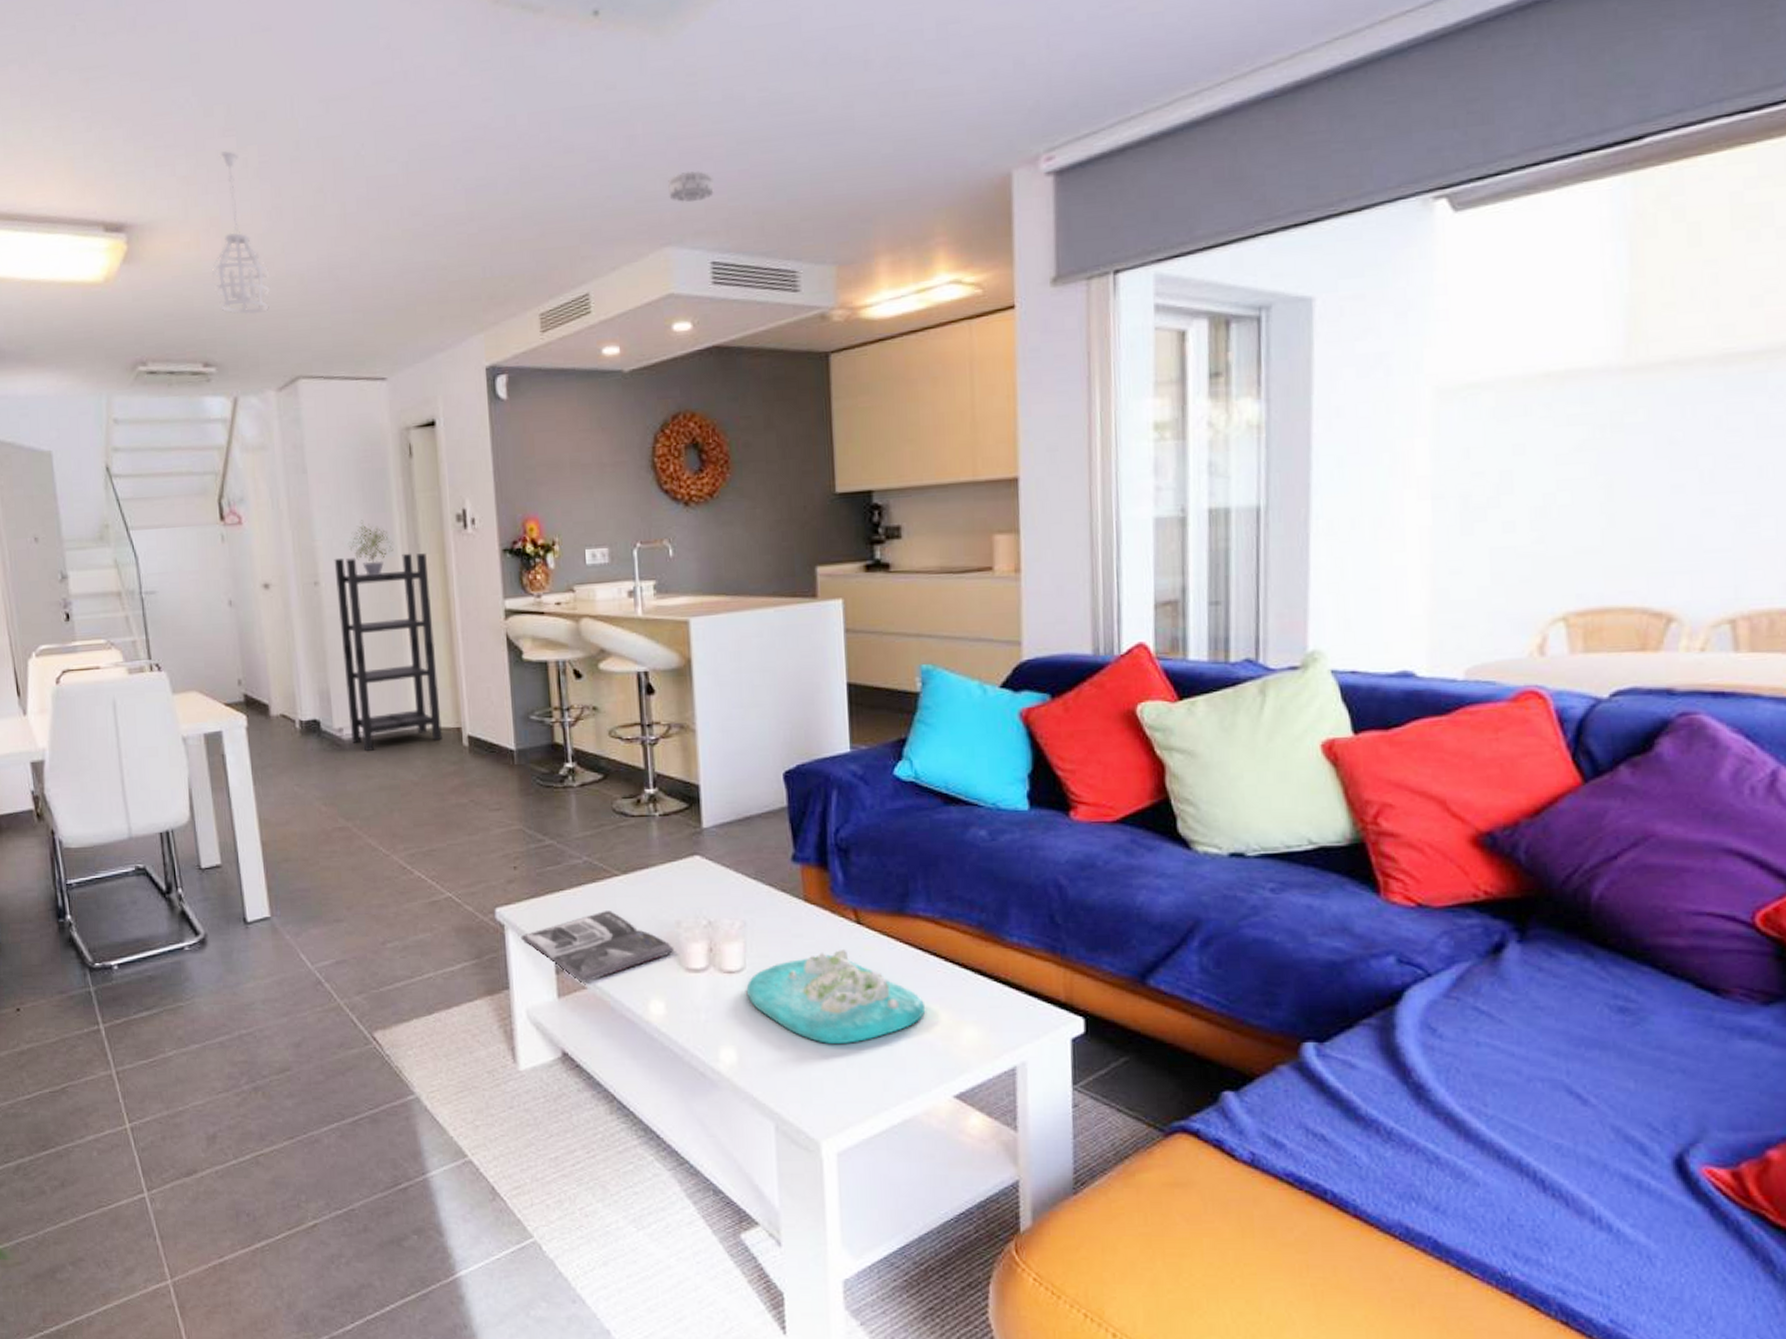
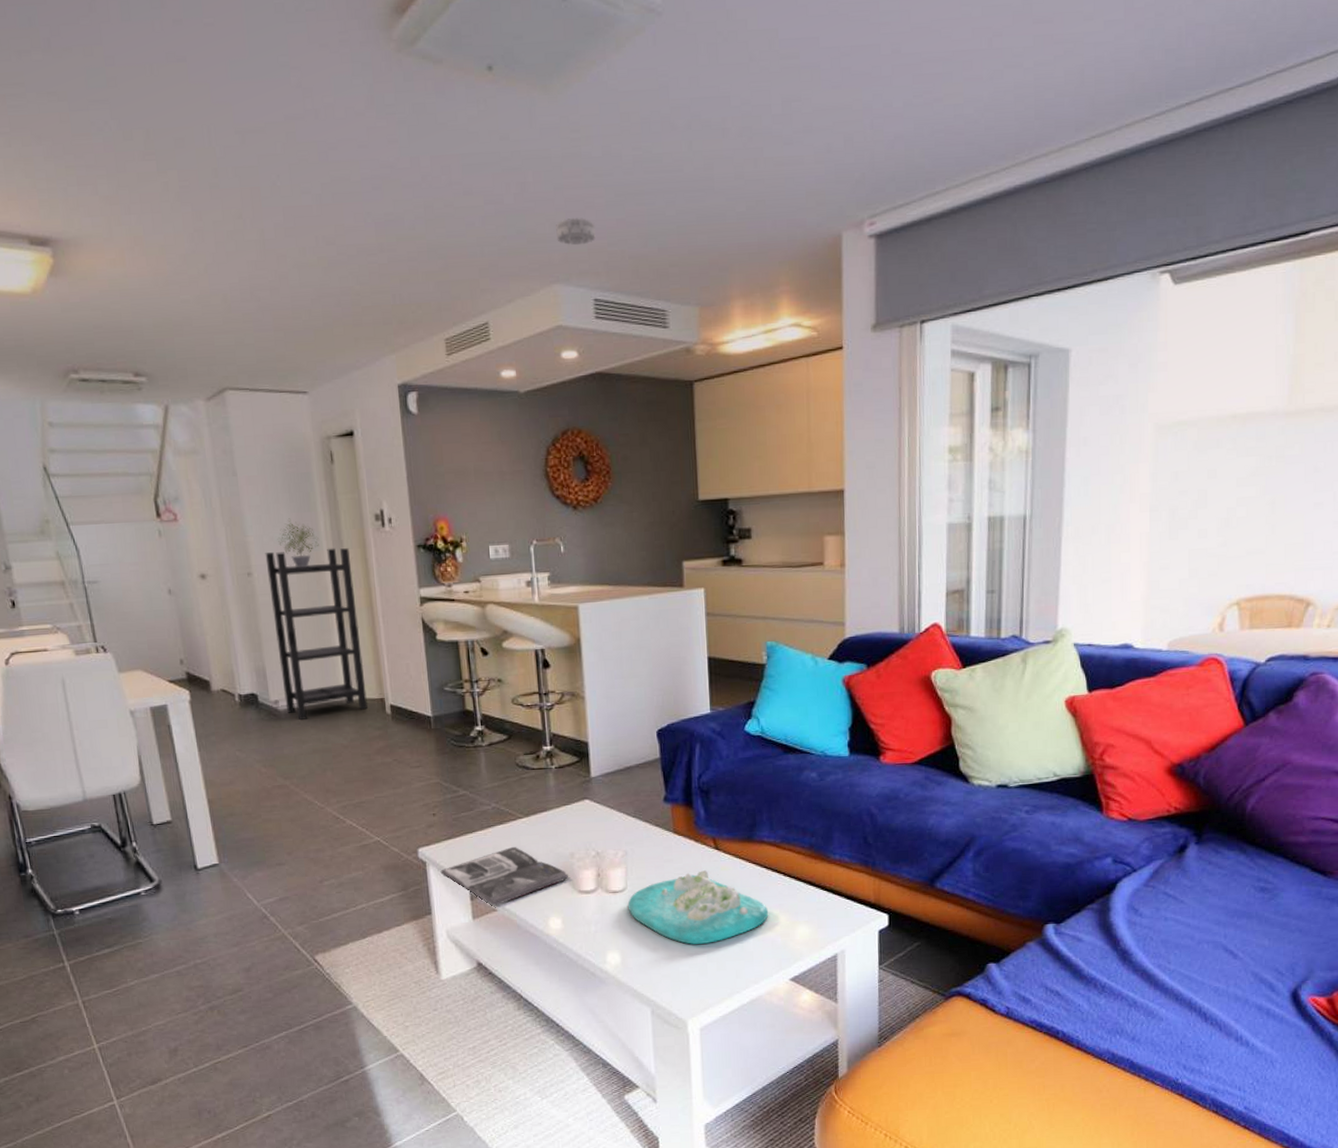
pendant light: present [211,151,271,315] -> none [137,174,196,330]

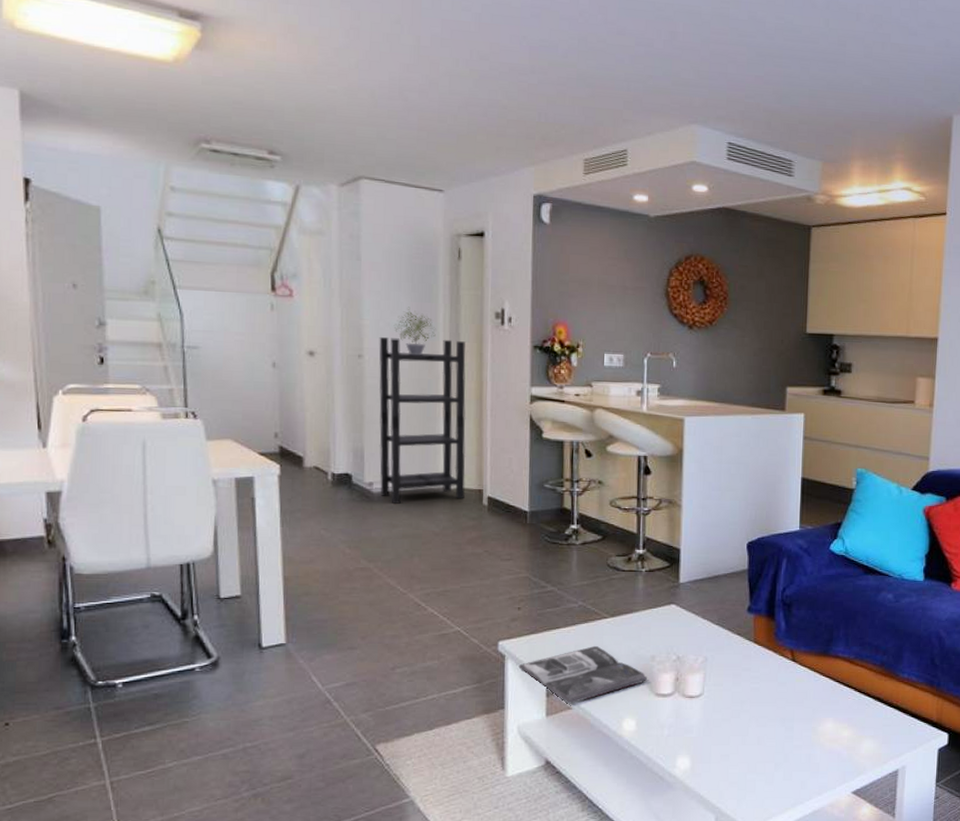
smoke detector: present [556,218,596,246] -> none [699,69,735,94]
decorative tray: present [628,870,768,945] -> none [702,681,837,753]

